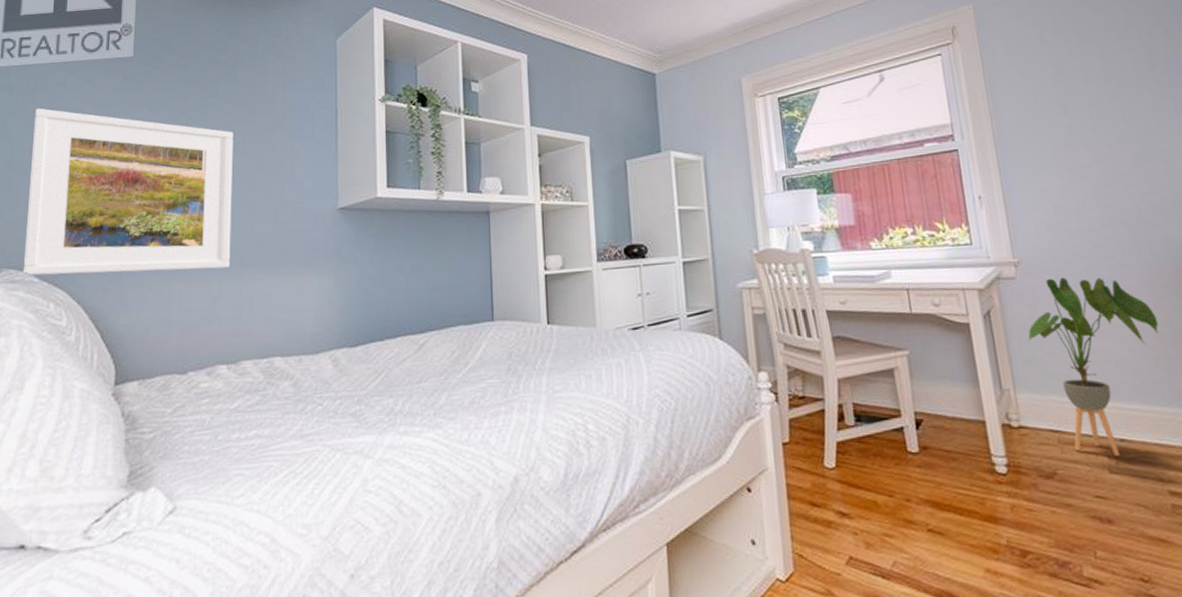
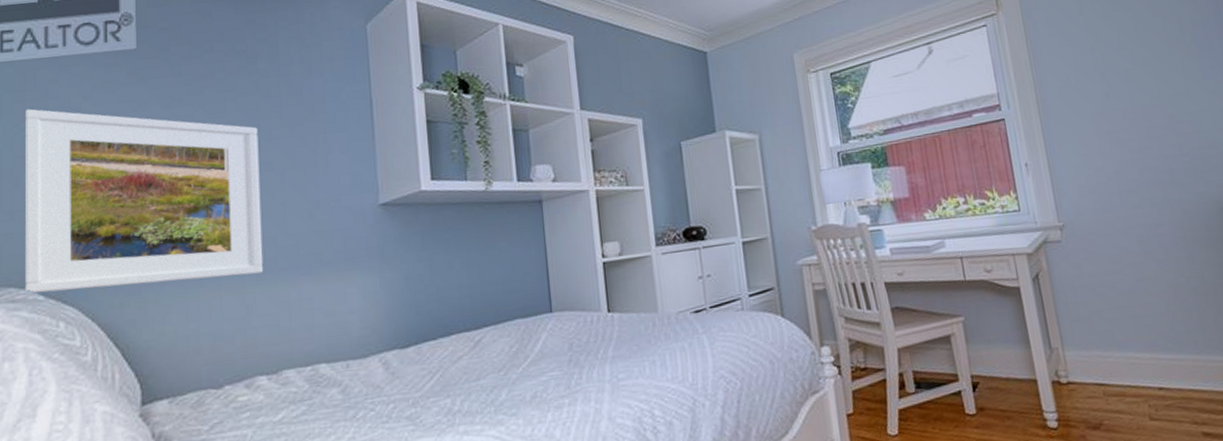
house plant: present [1026,277,1159,457] -> none [1072,237,1191,405]

